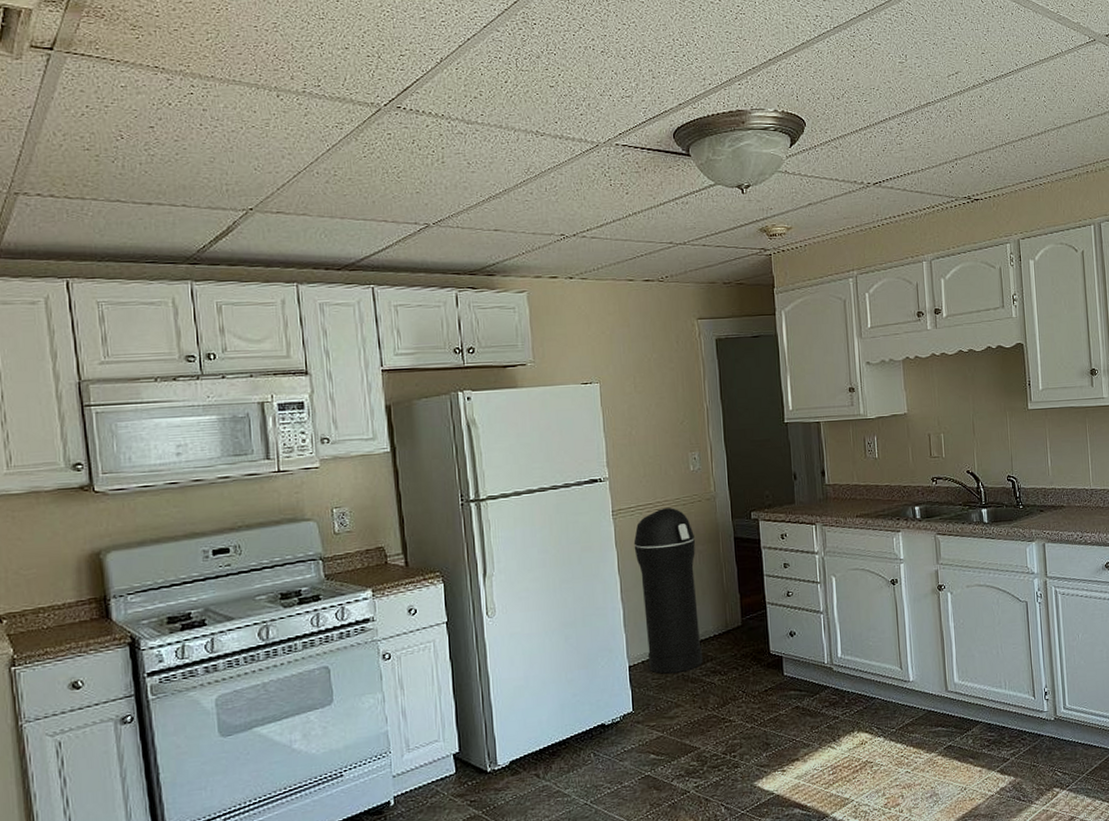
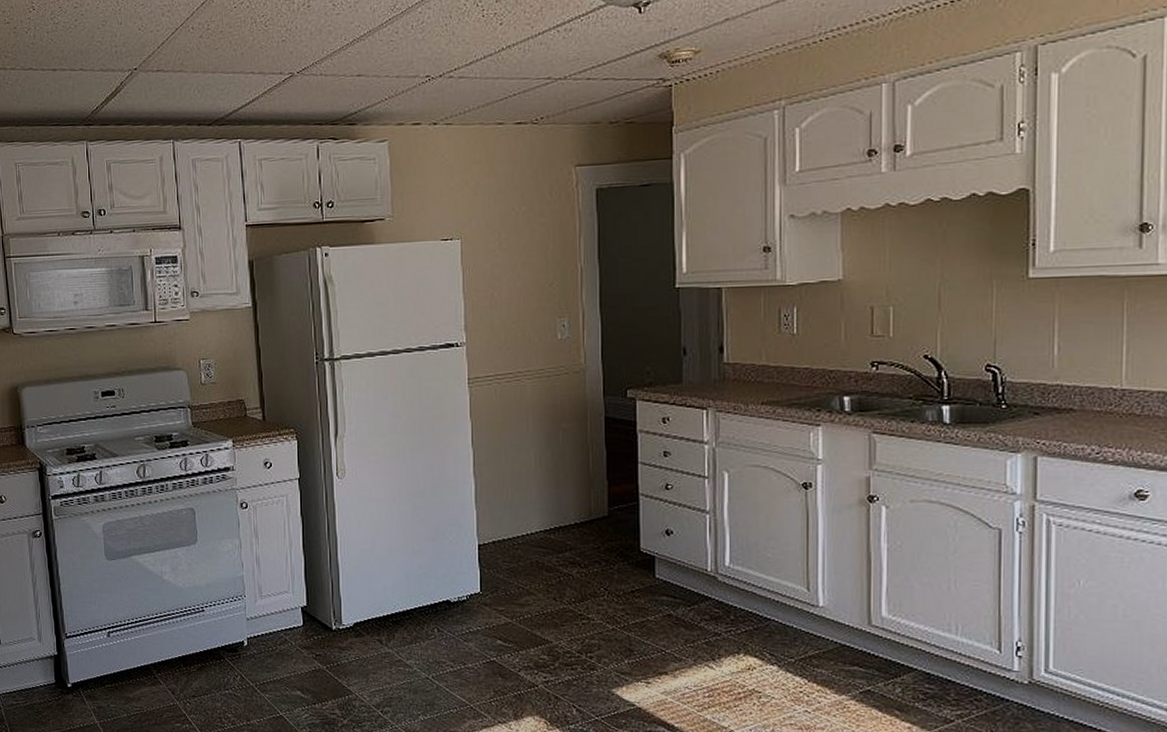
trash can: present [633,507,704,674] -> none [490,378,561,558]

